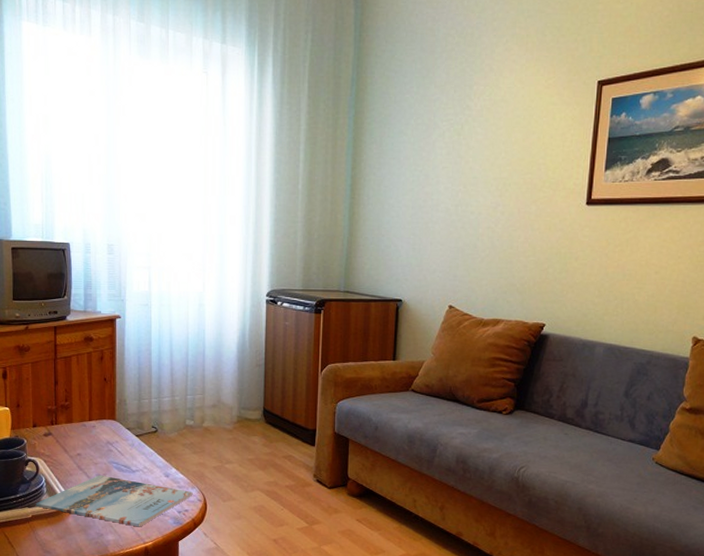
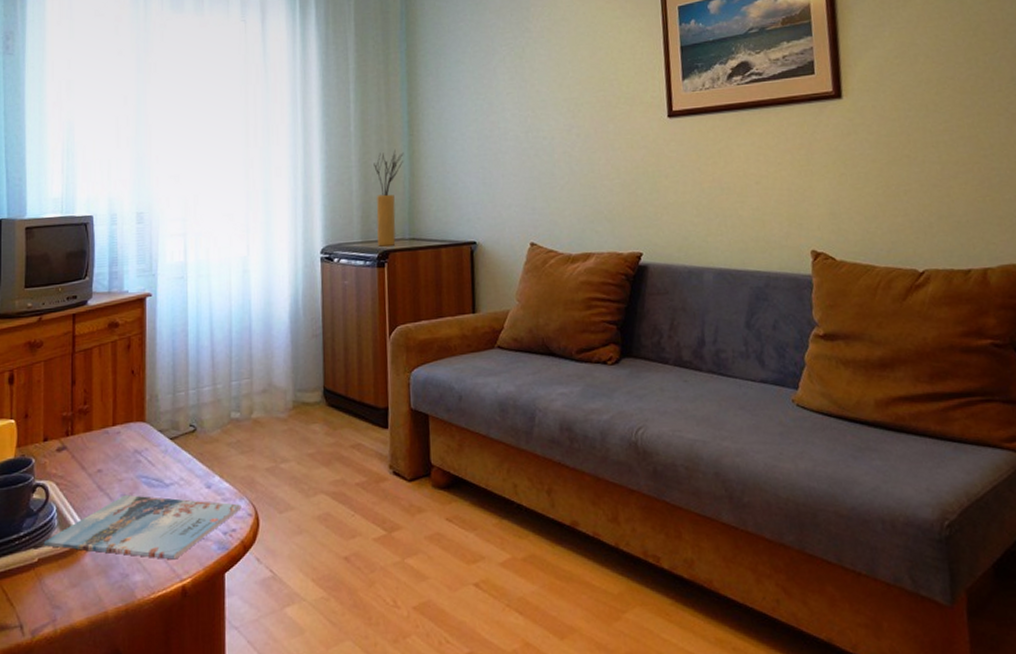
vase: none [317,209,345,296] -> present [374,149,404,247]

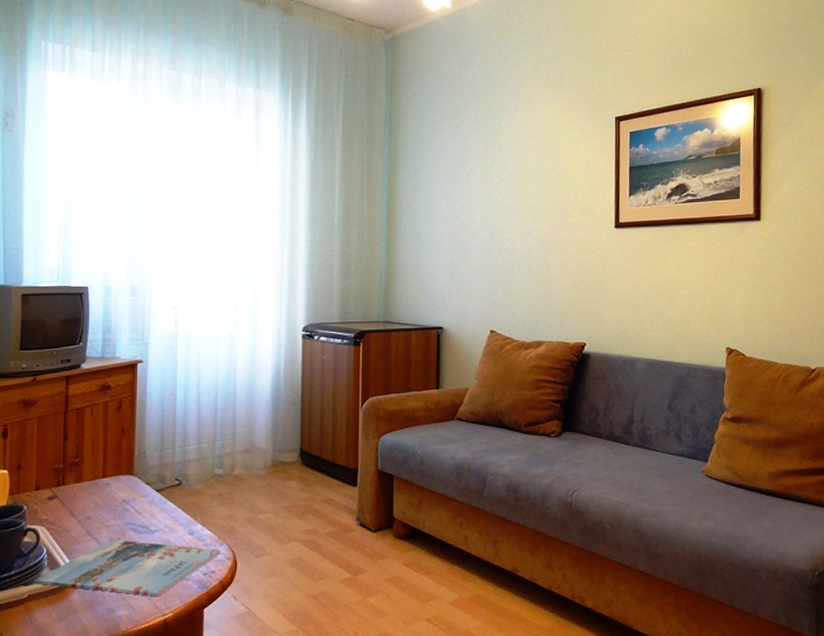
vase: present [374,149,404,247] -> none [354,241,382,327]

